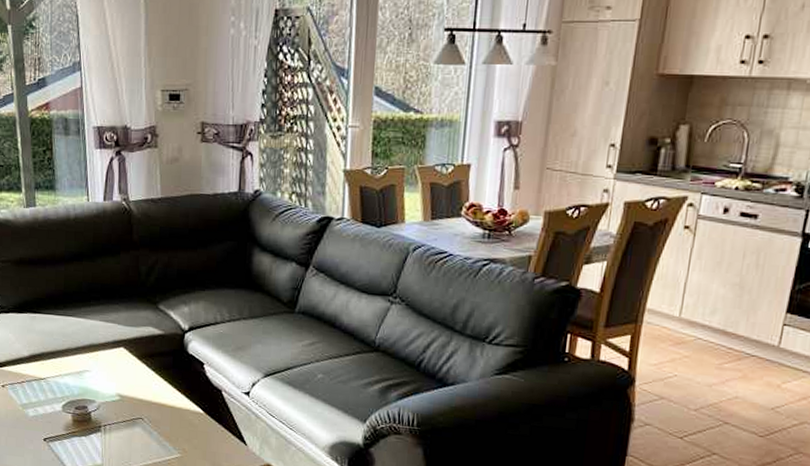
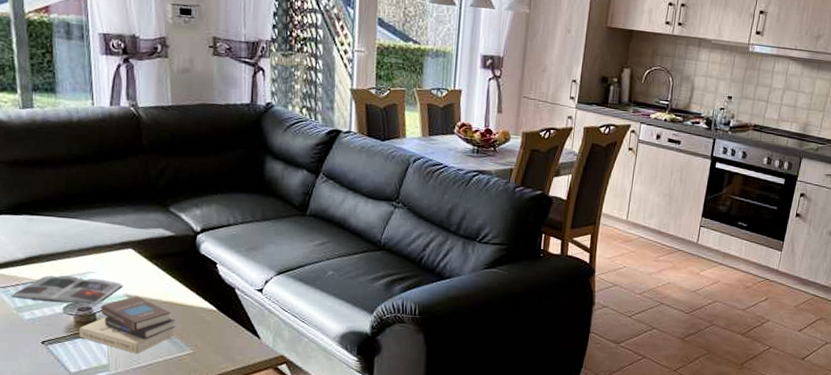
magazine: none [17,373,116,404] -> present [10,275,123,305]
books: none [76,396,165,455] -> present [78,296,176,354]

